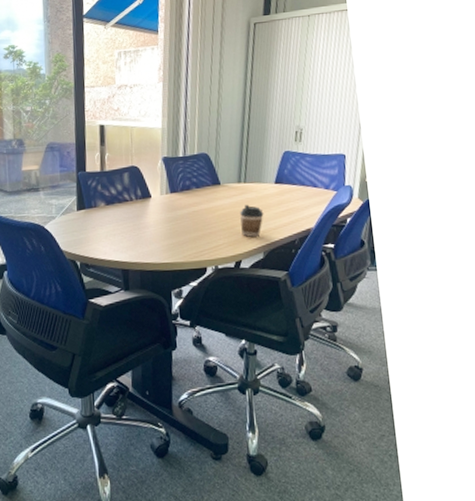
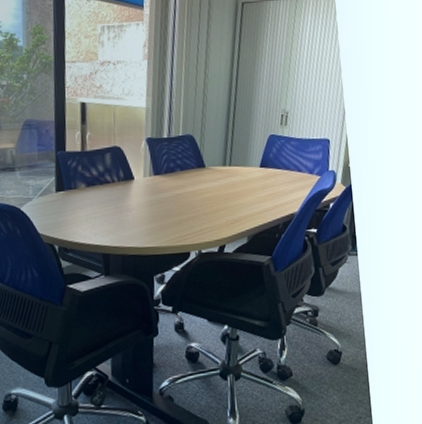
coffee cup: present [240,204,264,237] -> none [225,188,249,221]

